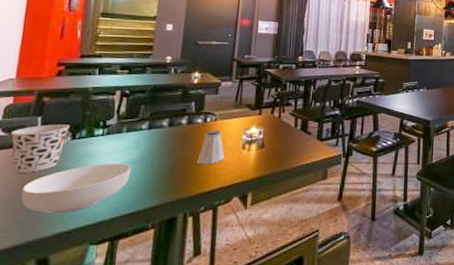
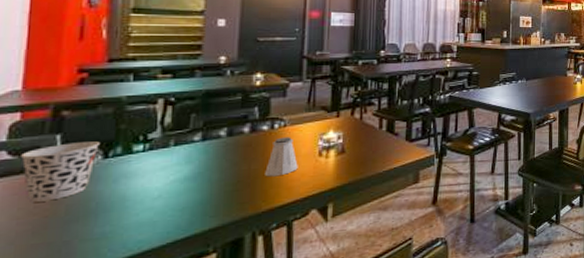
cereal bowl: present [20,164,132,214] -> none [40,182,183,246]

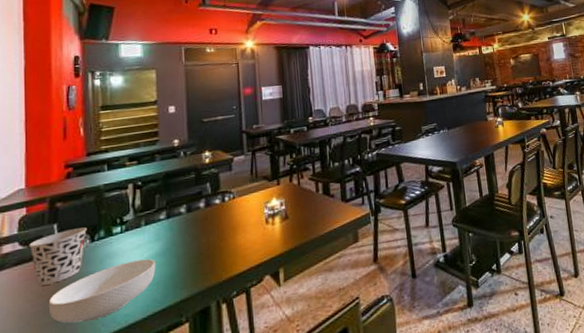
cereal bowl: none [40,182,183,246] -> present [48,258,156,323]
saltshaker: present [265,137,298,177] -> none [222,208,249,248]

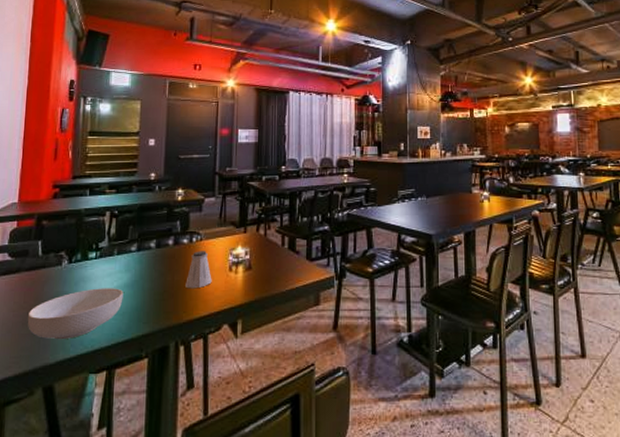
cup: present [29,227,87,286] -> none [16,248,66,298]
saltshaker: none [222,208,249,248] -> present [185,251,212,289]

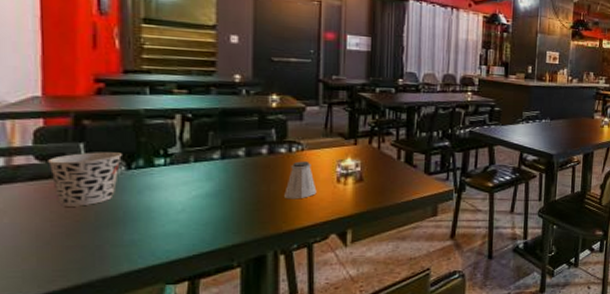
cup: none [16,248,66,298] -> present [48,152,122,206]
cereal bowl: present [27,288,124,340] -> none [72,197,206,251]

